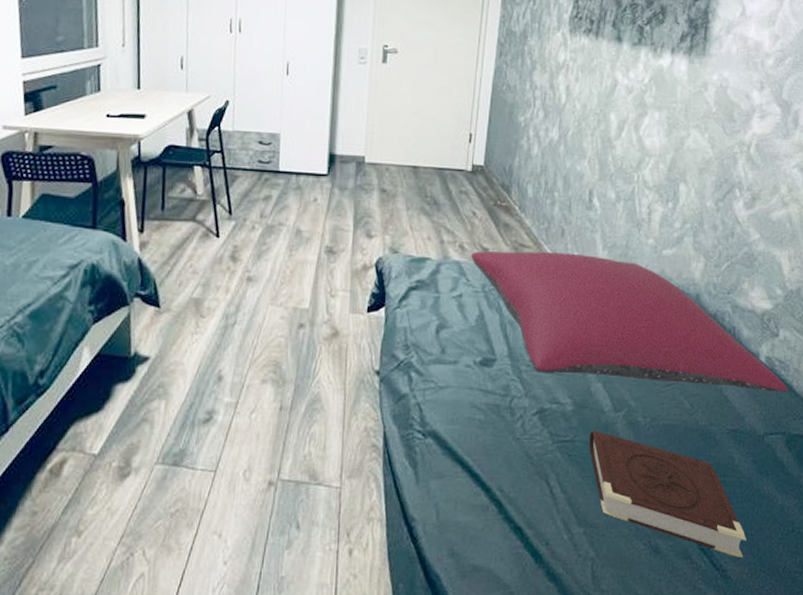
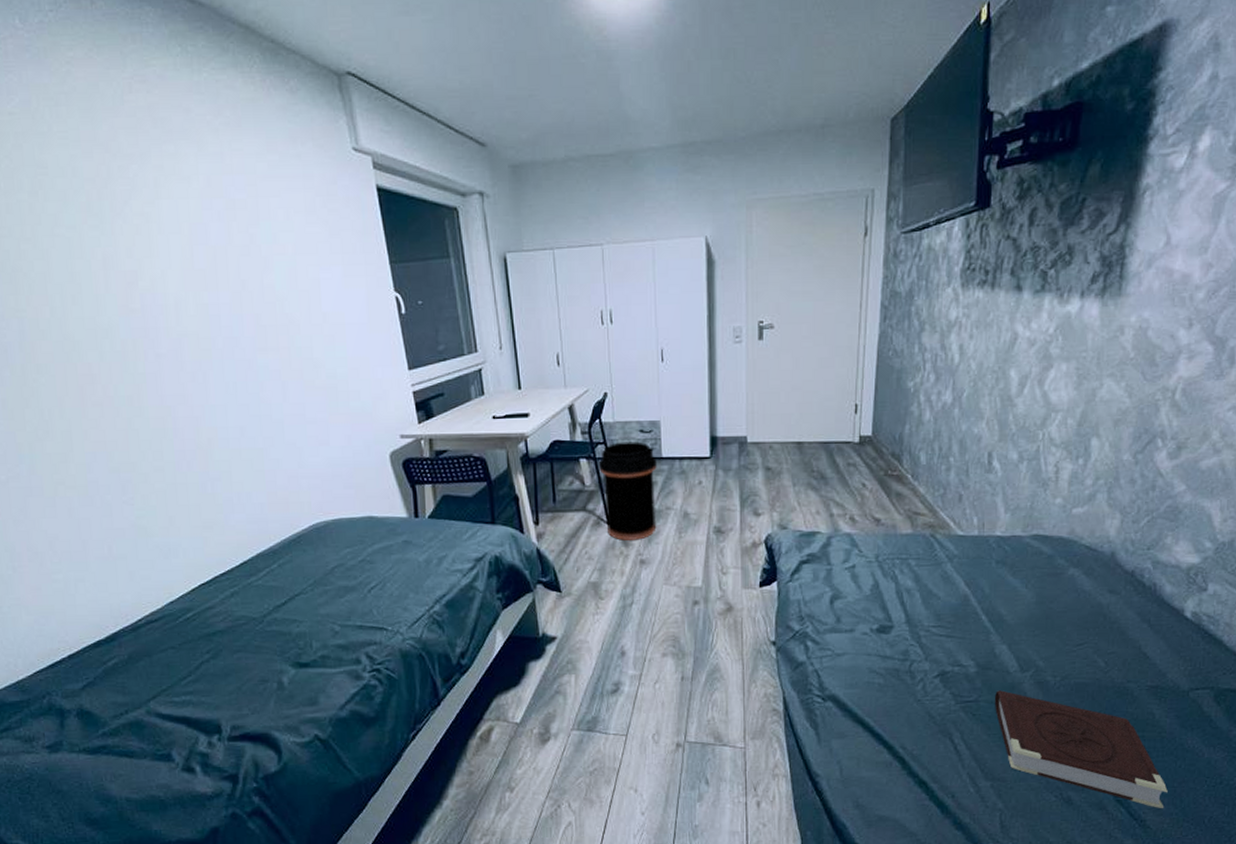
trash can: none [213,152,273,256] -> present [598,441,657,540]
pillow: present [471,251,788,392] -> none [863,518,1217,648]

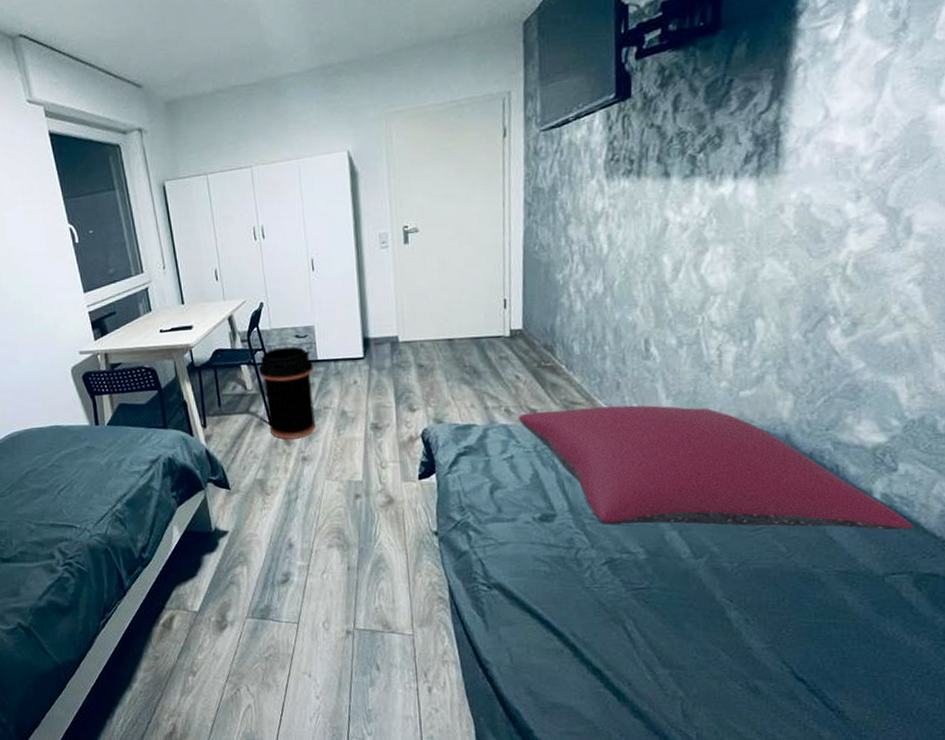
pillow: none [863,518,1217,648] -> present [519,405,913,531]
book: present [994,690,1168,808] -> none [667,577,867,699]

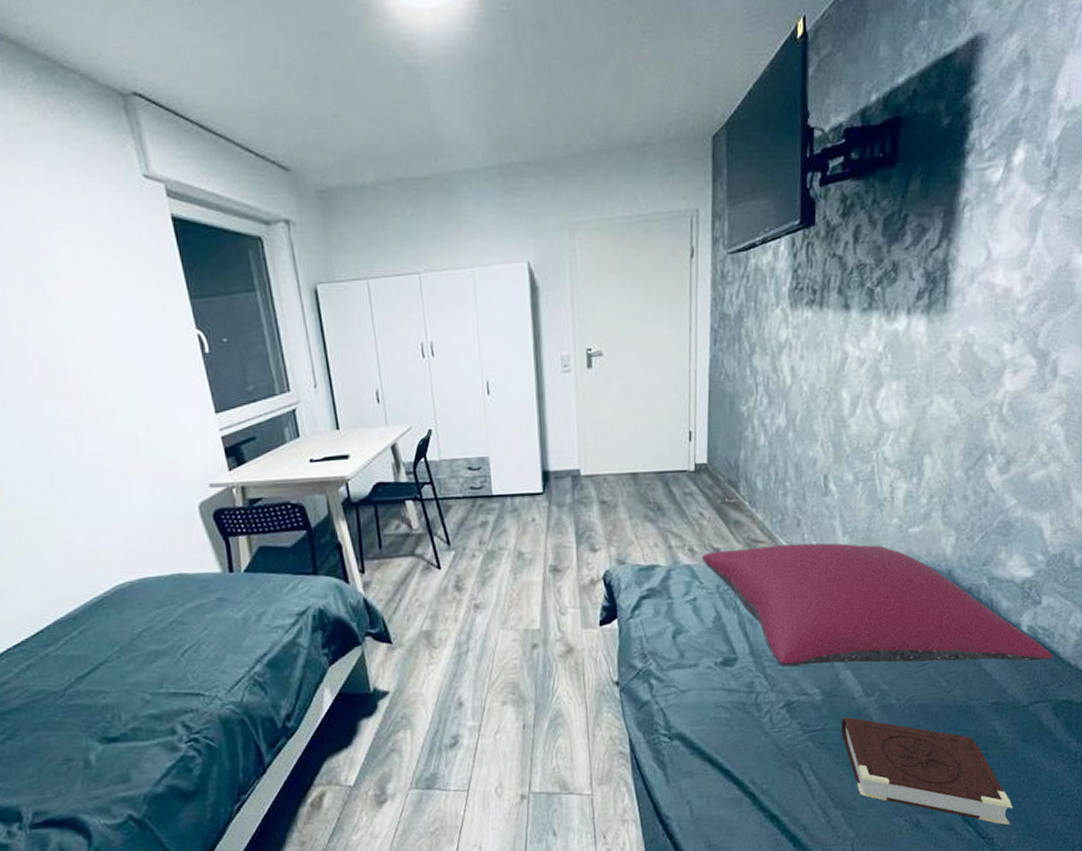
trash can: present [258,346,315,439] -> none [425,480,489,585]
book: none [667,577,867,699] -> present [841,717,1013,825]

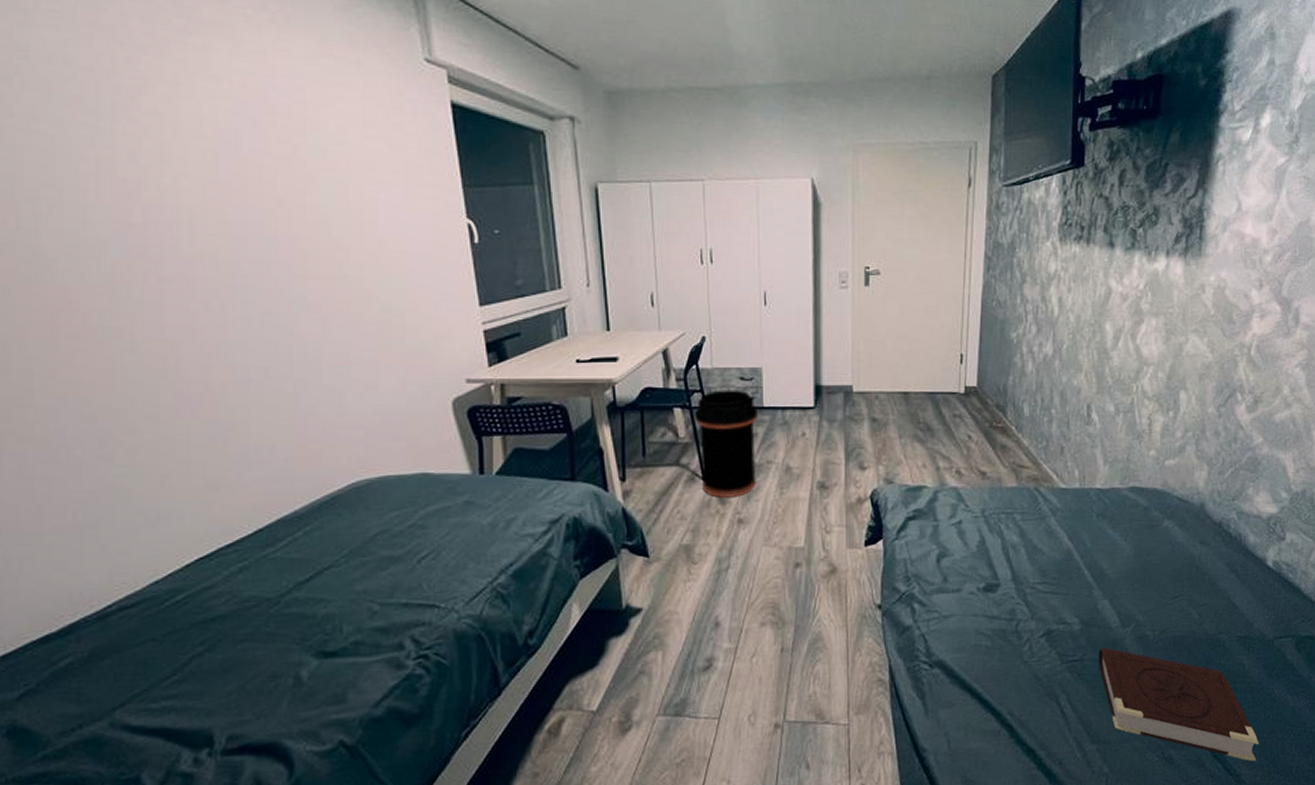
trash can: none [425,480,489,585] -> present [694,390,758,498]
pillow: present [702,543,1053,667] -> none [969,470,1296,596]

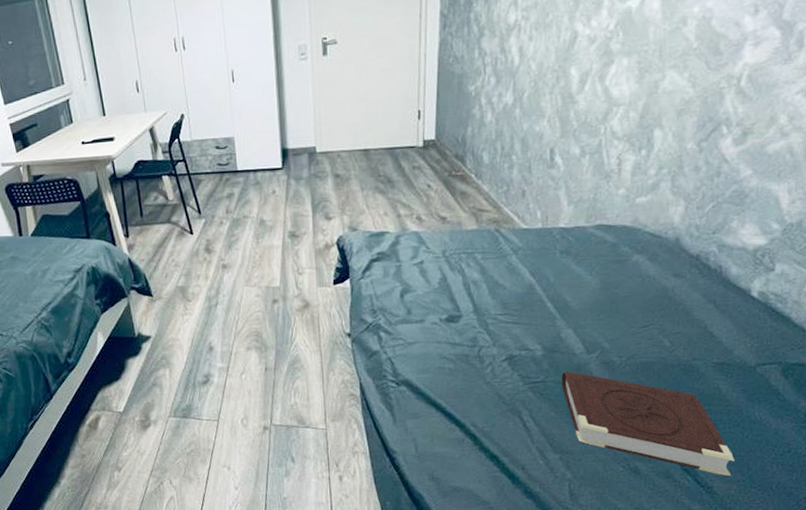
trash can: present [694,390,758,498] -> none [179,157,235,248]

